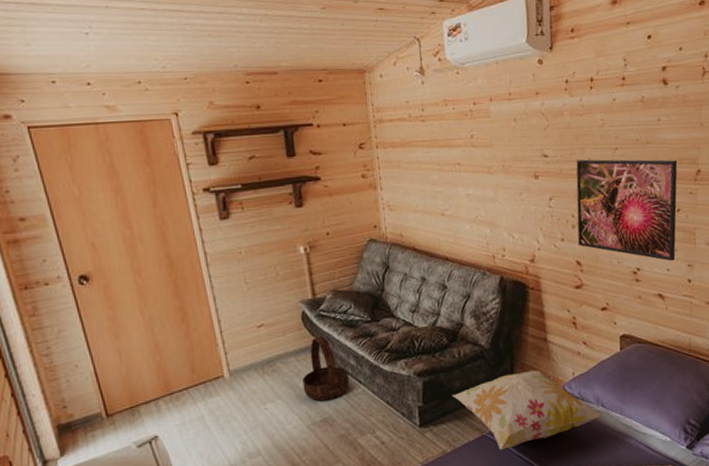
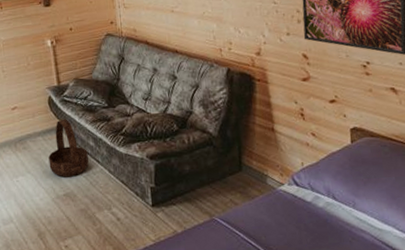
decorative pillow: present [452,370,603,450] -> none [182,158,334,234]

